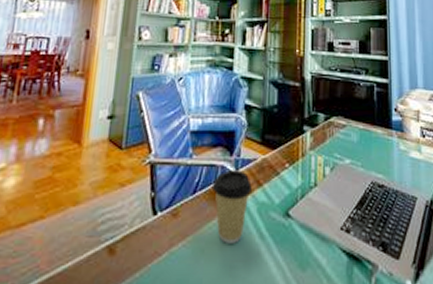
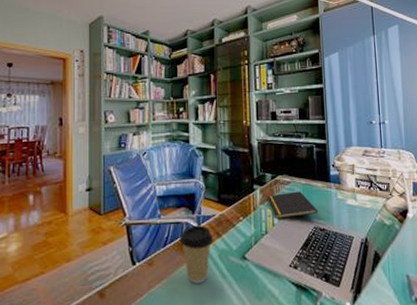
notepad: none [318,137,377,170] -> present [266,191,318,219]

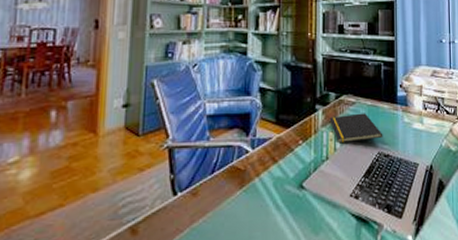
coffee cup: present [179,225,213,283] -> none [229,149,268,216]

